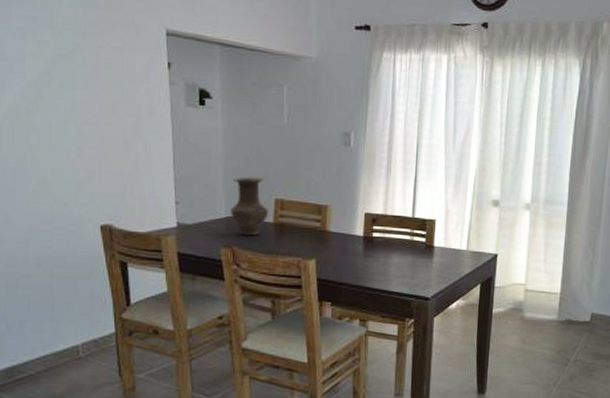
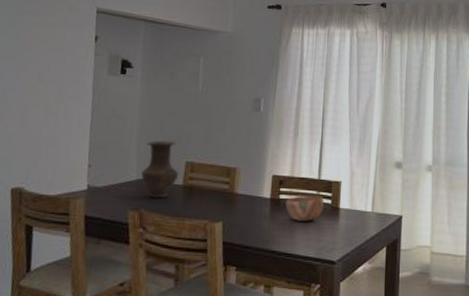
bowl: none [379,233,418,259] -> present [285,195,324,221]

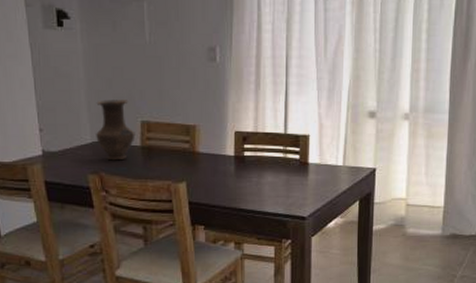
bowl: present [285,195,324,221] -> none [251,151,292,178]

